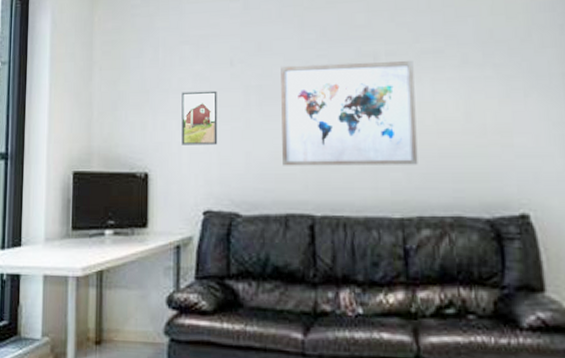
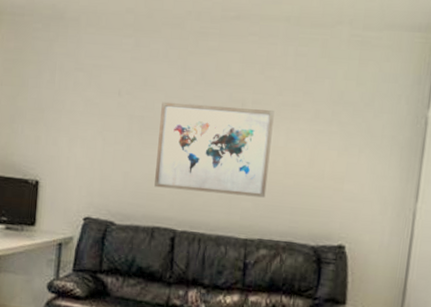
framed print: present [182,90,218,145] -> none [70,114,105,163]

